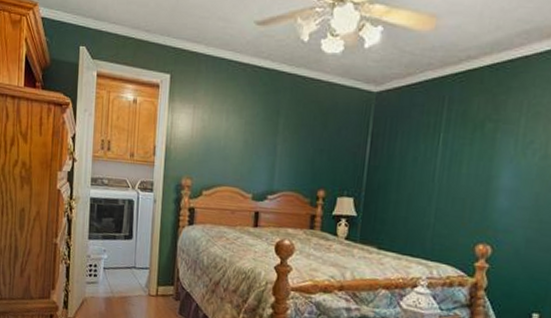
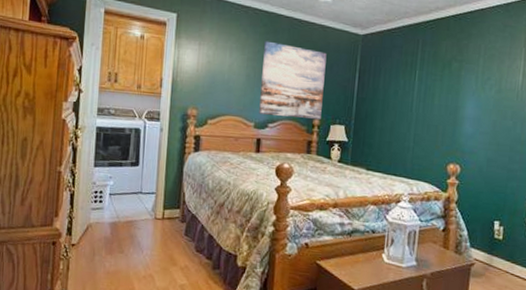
wall art: none [257,102,334,191] -> present [259,41,327,119]

